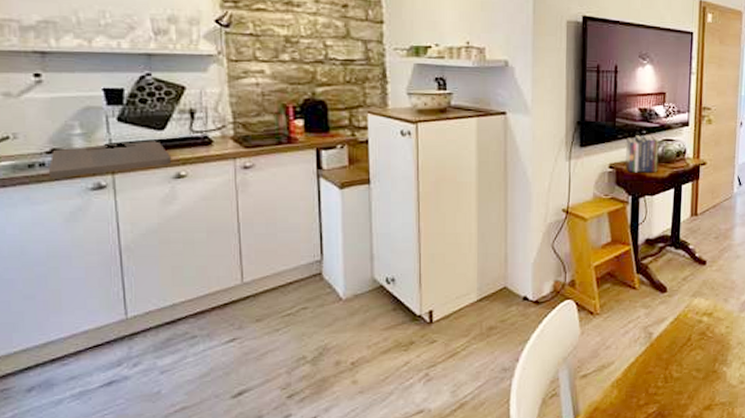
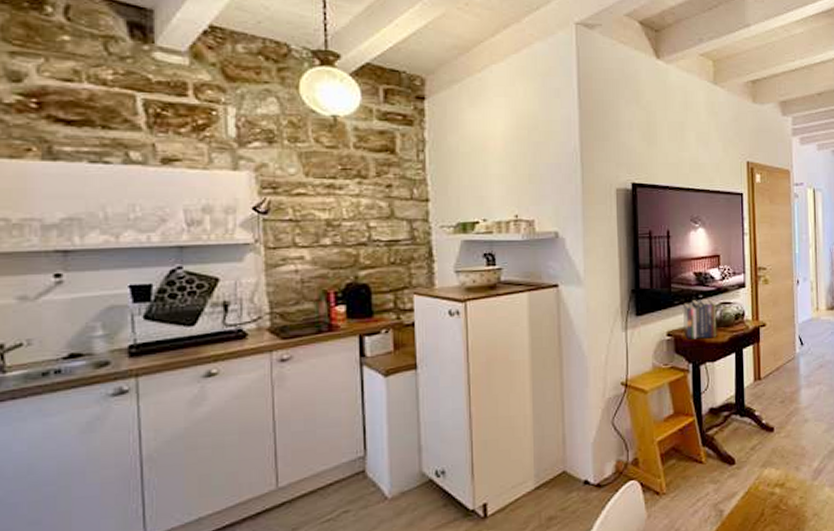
cutting board: present [48,141,172,179] -> none [64,338,202,387]

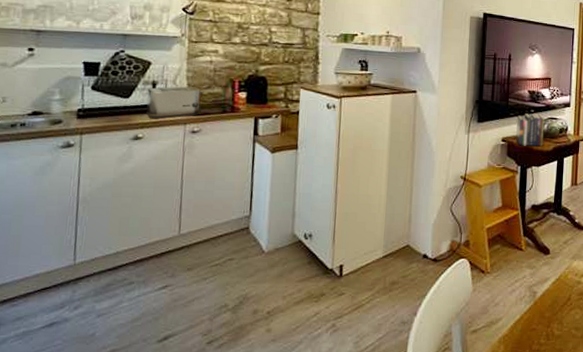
toaster: none [217,304,291,349] -> present [146,86,204,119]

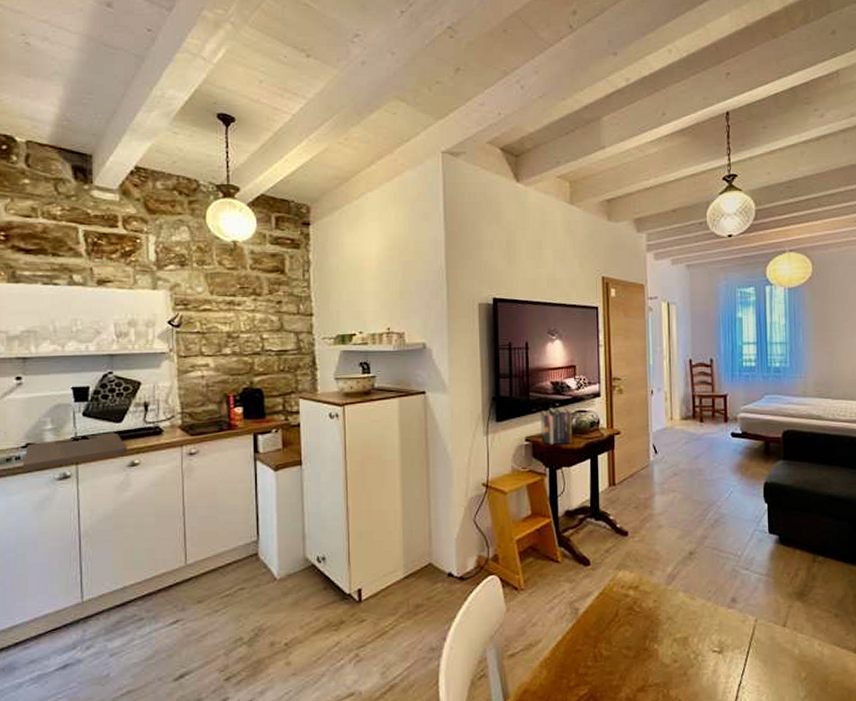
cutting board: none [26,107,132,137] -> present [22,432,127,471]
toaster: present [146,86,204,119] -> none [139,405,198,443]

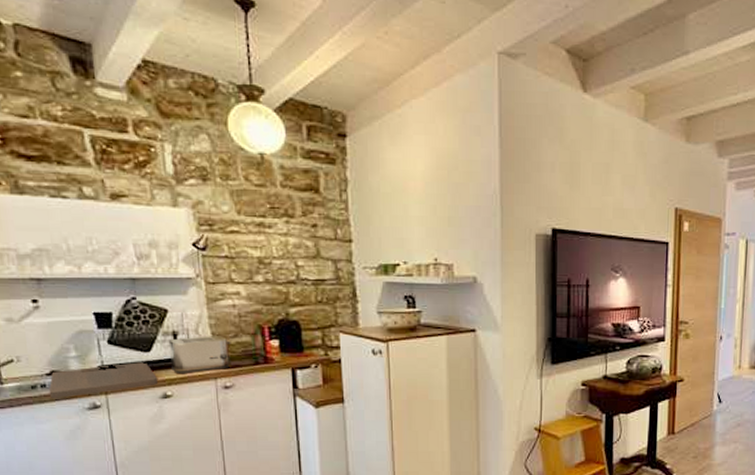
toaster: none [139,405,198,443] -> present [168,336,231,375]
books: present [540,407,573,445] -> none [598,351,634,390]

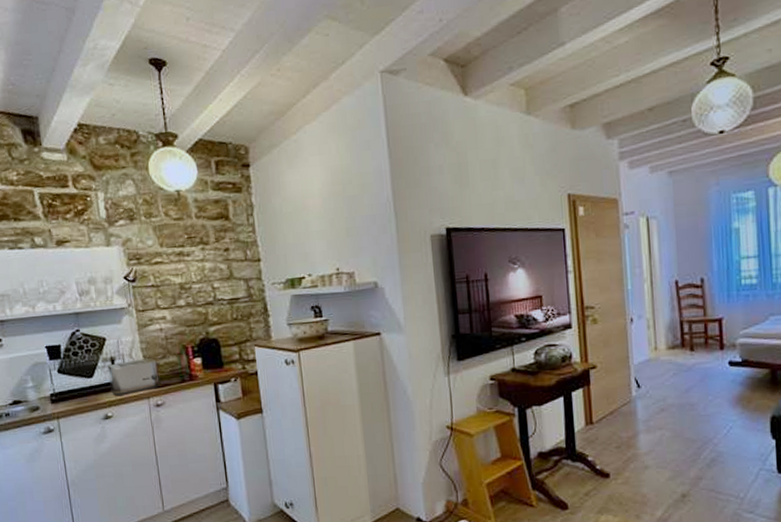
cutting board: present [49,362,159,399] -> none [12,387,101,426]

